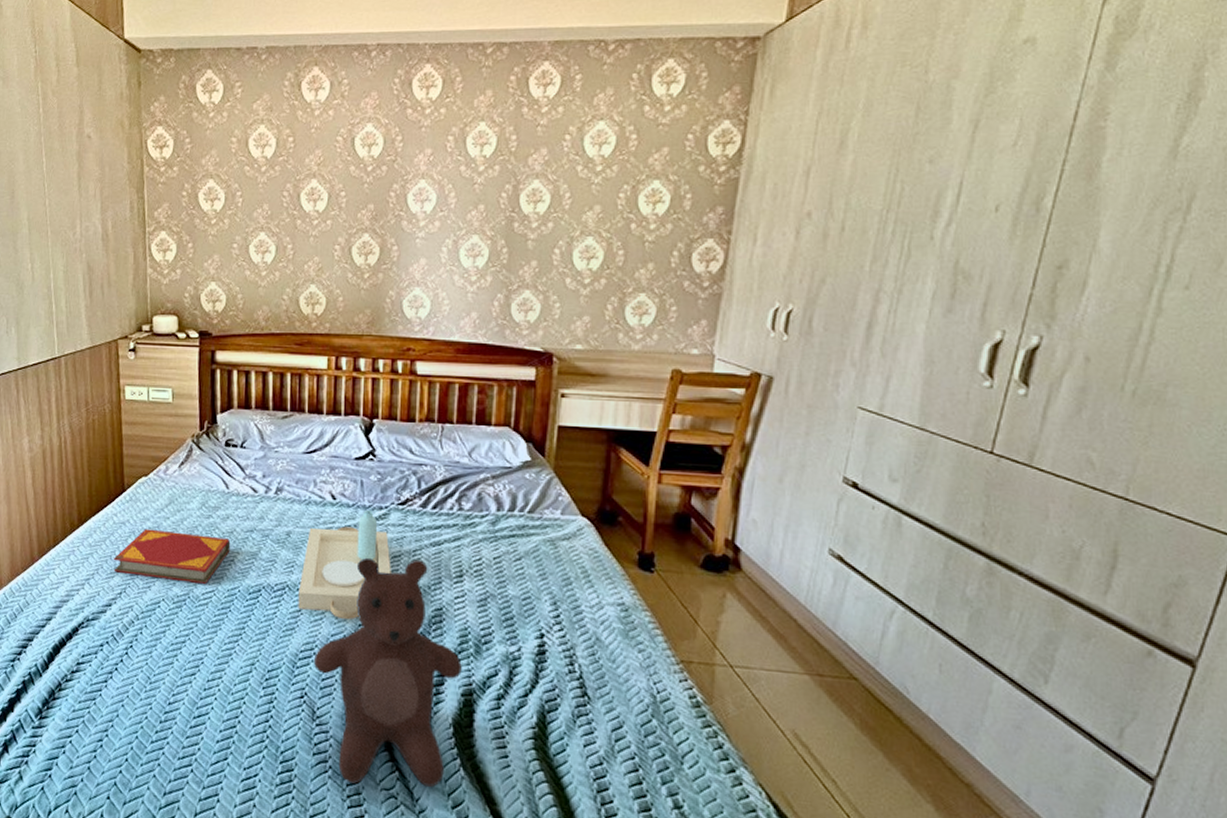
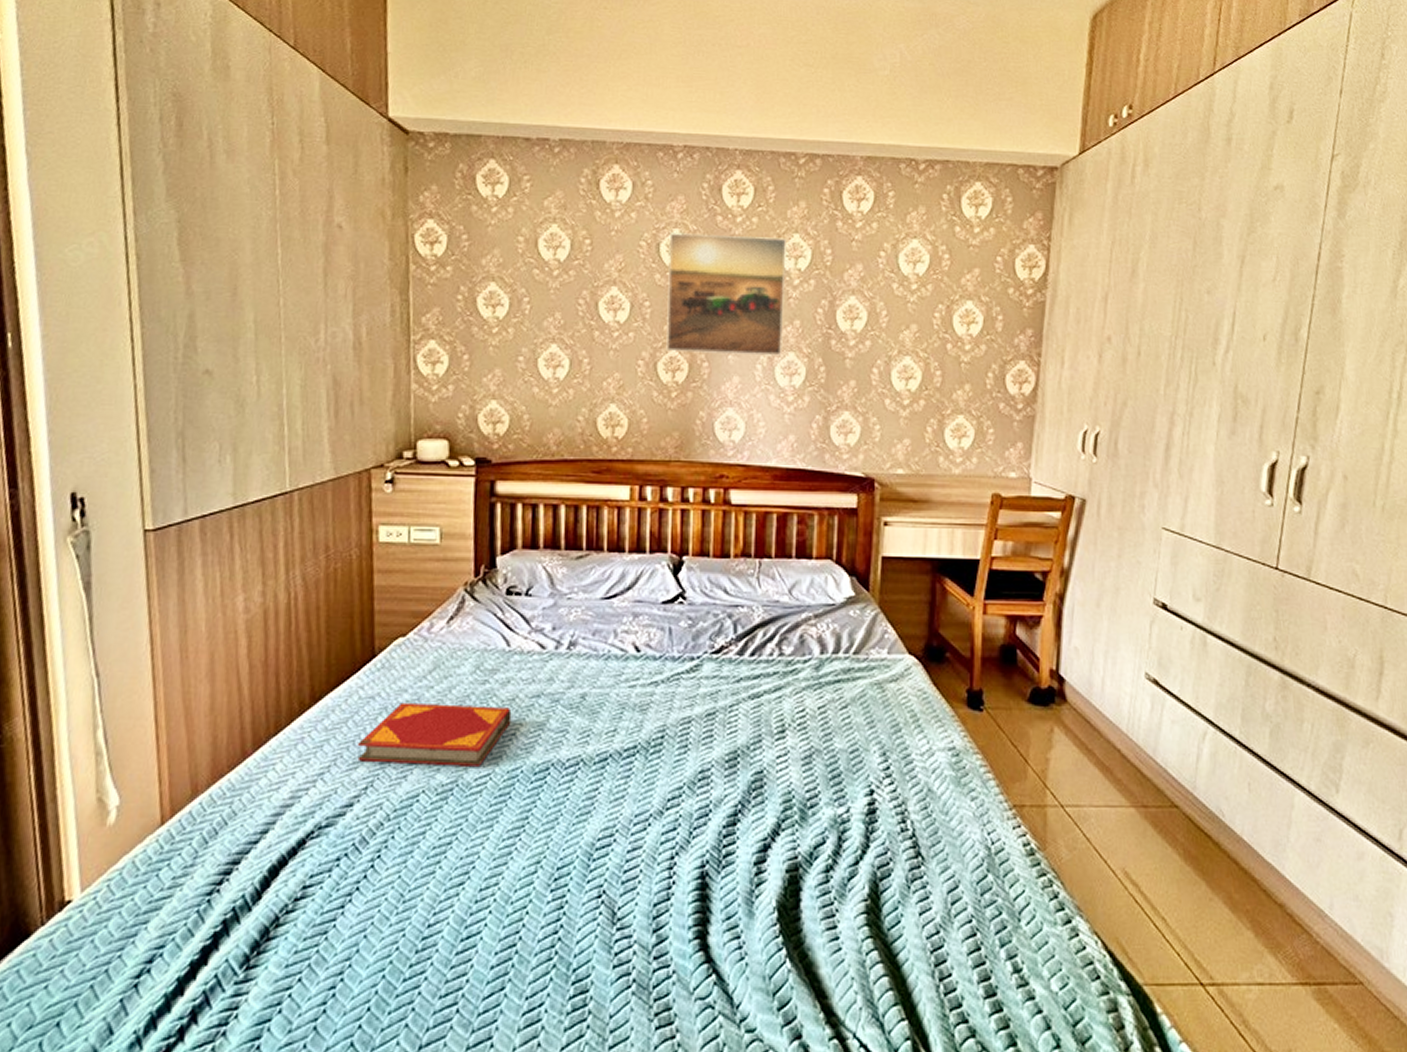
serving tray: present [298,510,391,620] -> none [595,662,705,796]
teddy bear: present [313,557,462,788] -> none [613,716,786,997]
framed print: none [360,126,474,239] -> present [666,233,788,356]

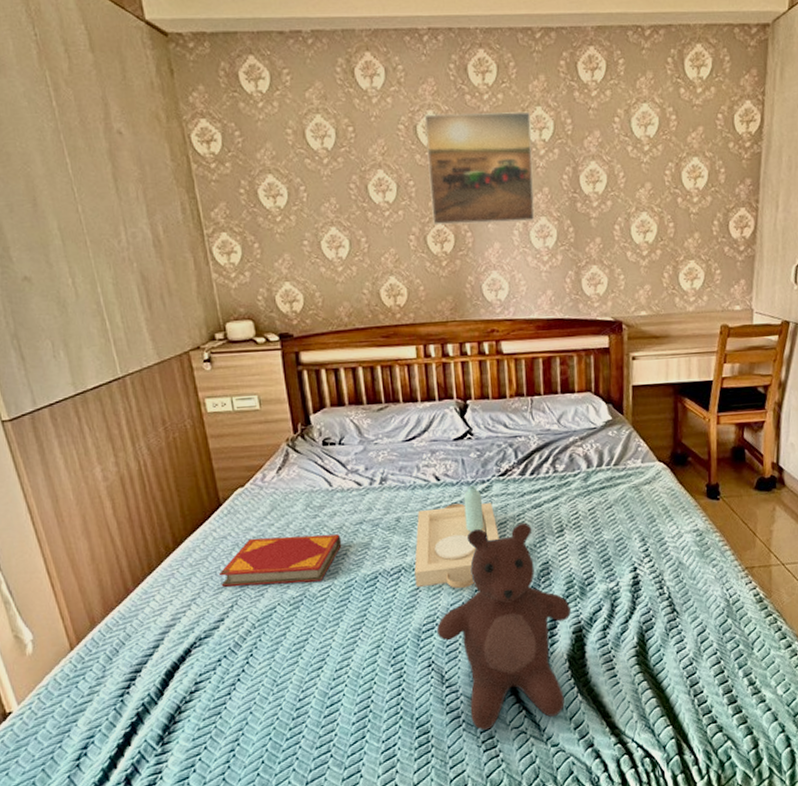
serving tray: none [595,662,705,796] -> present [414,485,499,589]
teddy bear: none [613,716,786,997] -> present [436,522,571,730]

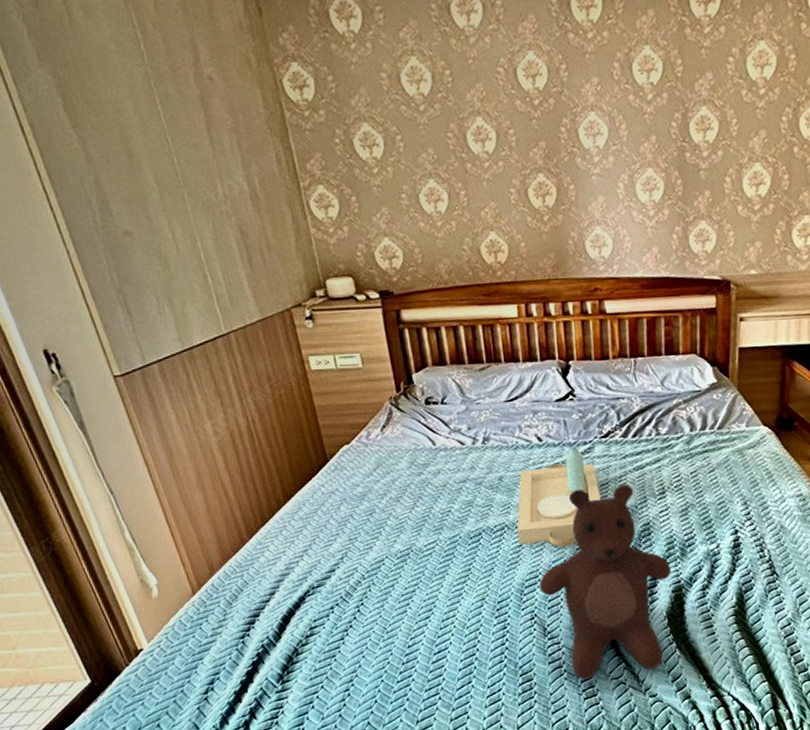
hardback book: present [218,534,342,587] -> none [328,491,446,540]
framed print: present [424,111,535,225] -> none [524,51,641,177]

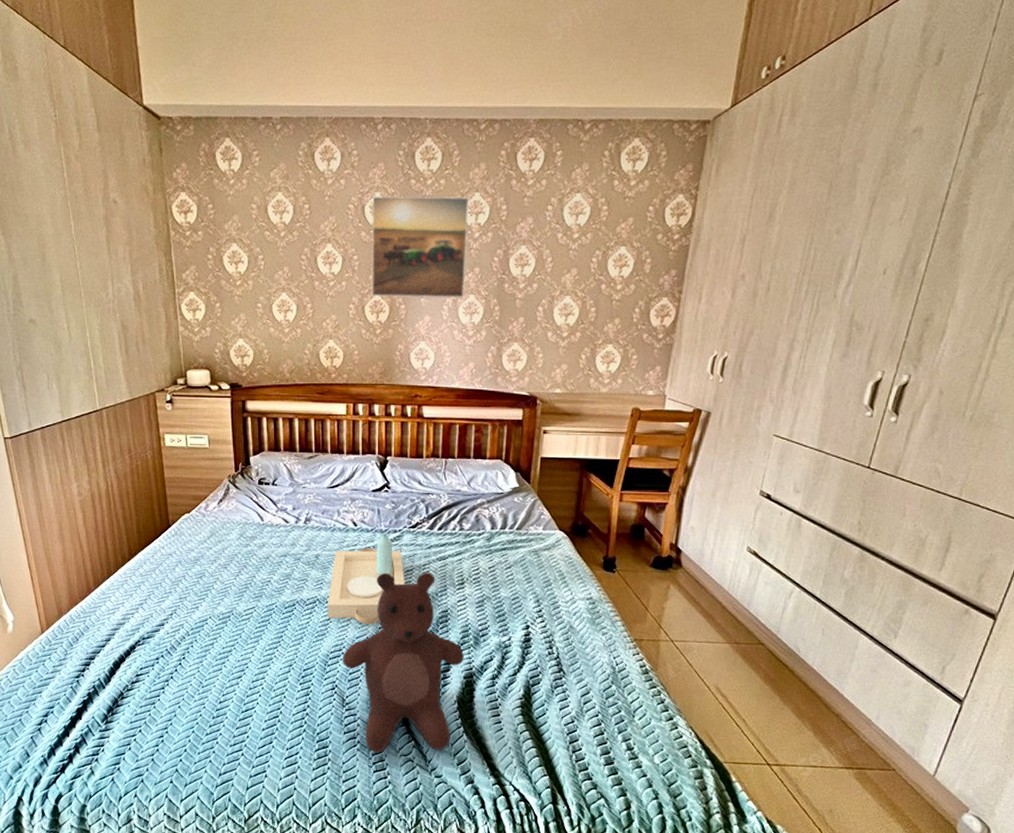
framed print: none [524,51,641,177] -> present [372,196,470,298]

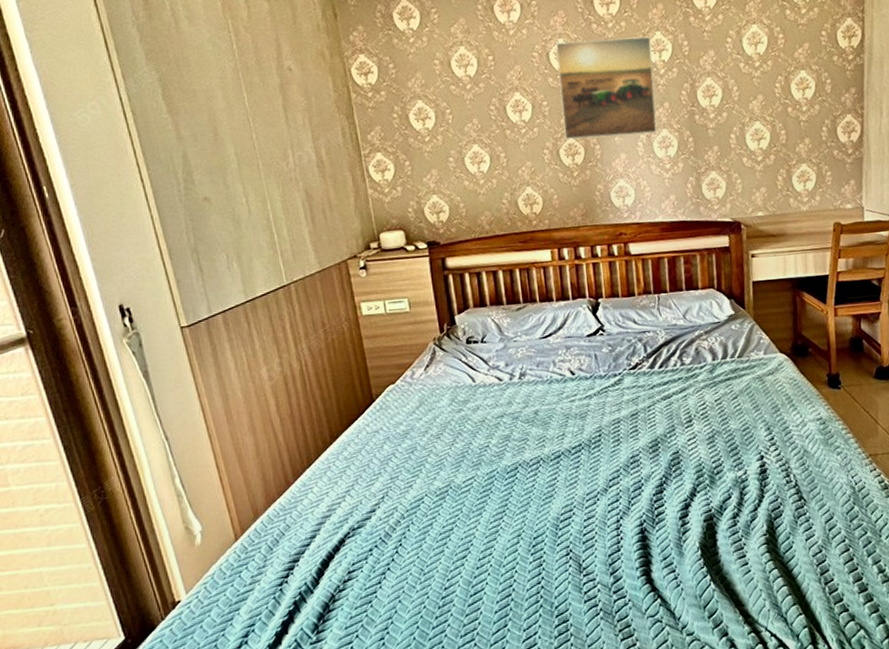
serving tray: present [327,534,405,625] -> none [552,379,631,479]
teddy bear: present [342,572,464,753] -> none [573,413,702,619]

